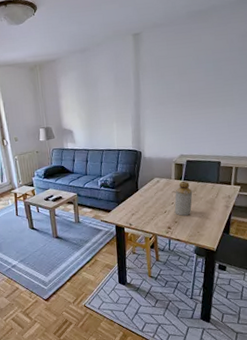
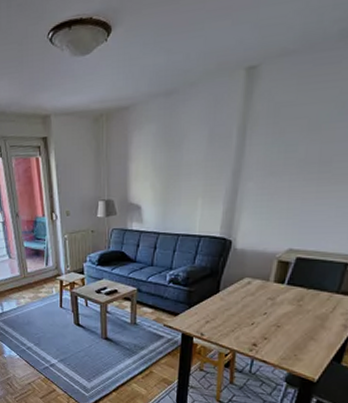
bottle: present [174,181,193,216] -> none [266,285,297,332]

